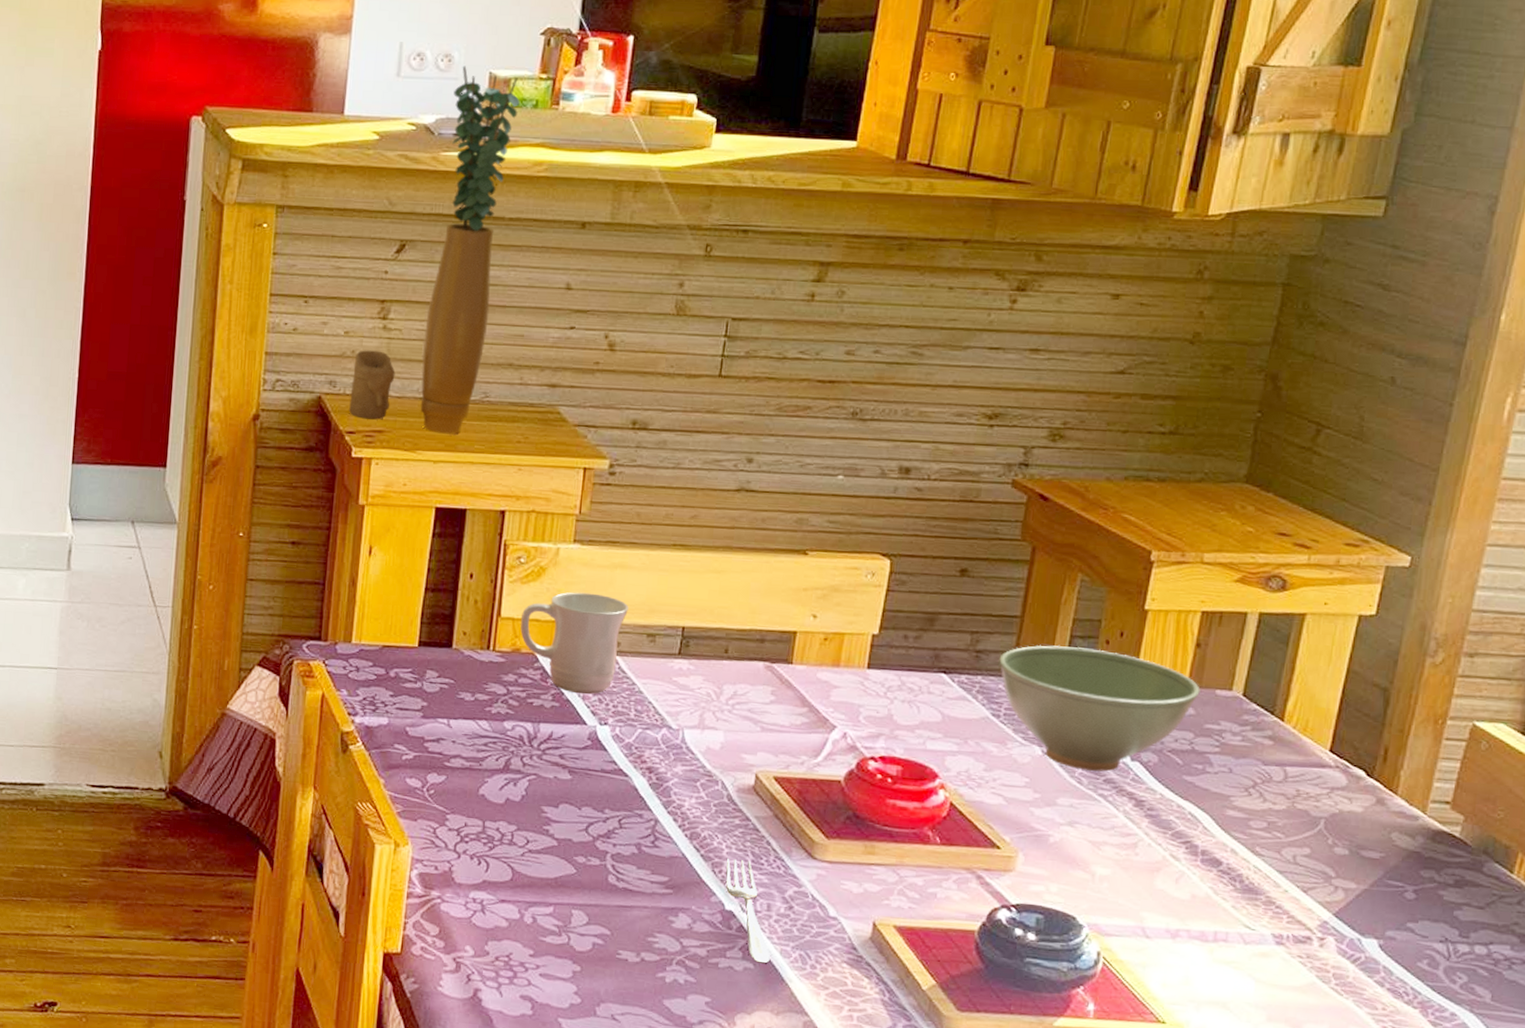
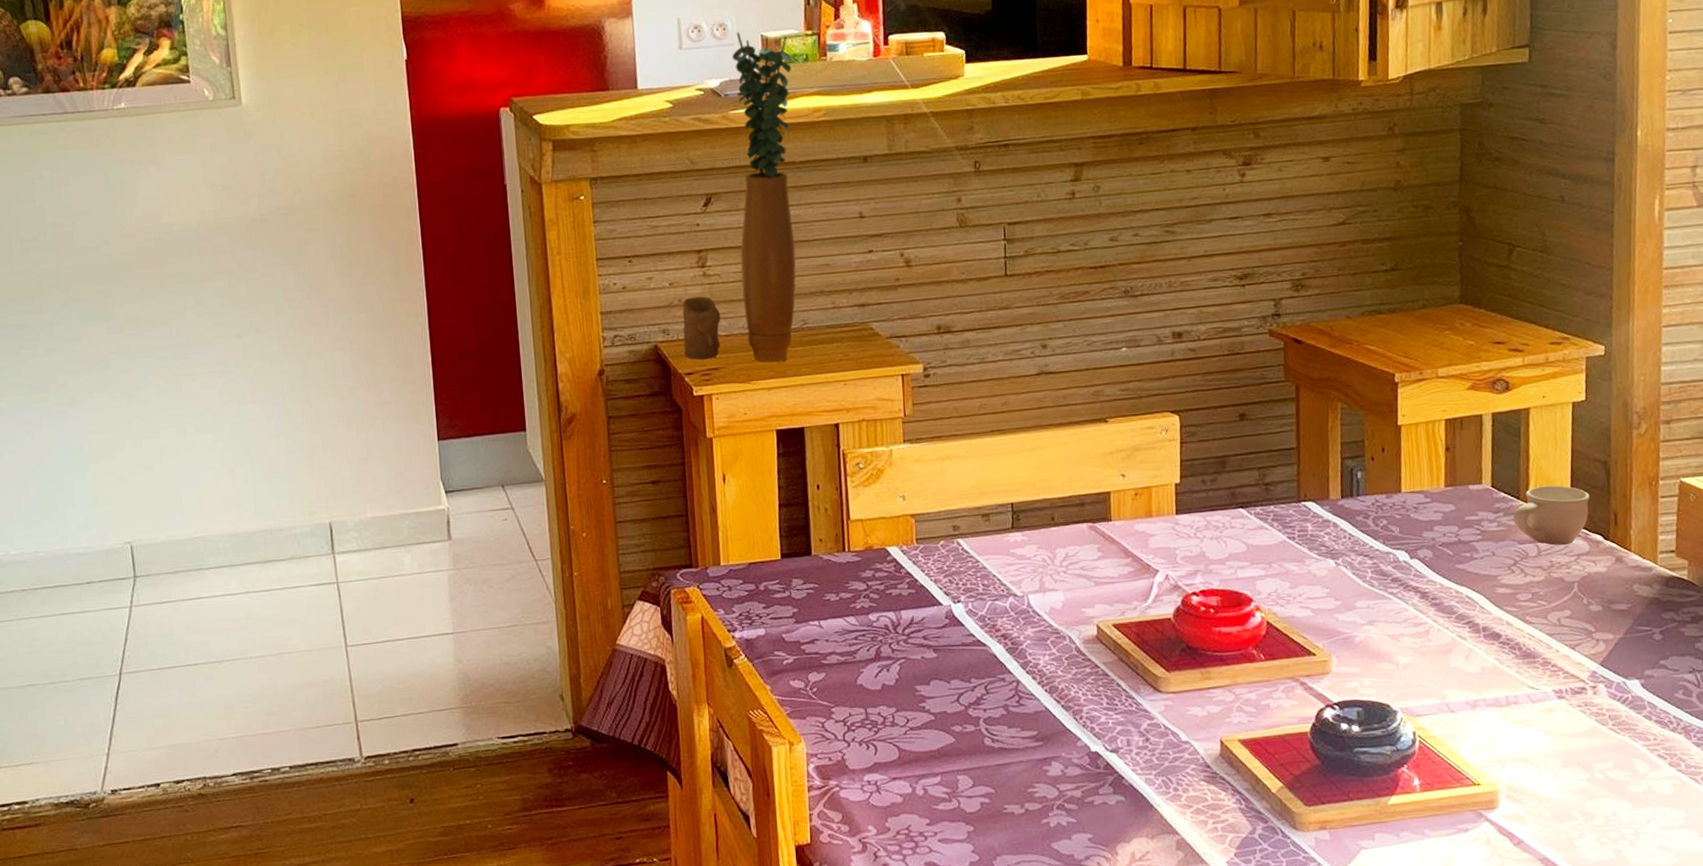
mug: present [520,592,630,695] -> none [868,485,962,579]
fork: present [725,858,770,964] -> none [1084,704,1137,795]
bowl: present [999,645,1200,772] -> none [1285,466,1456,574]
cup: none [1261,703,1360,775] -> present [1513,485,1590,545]

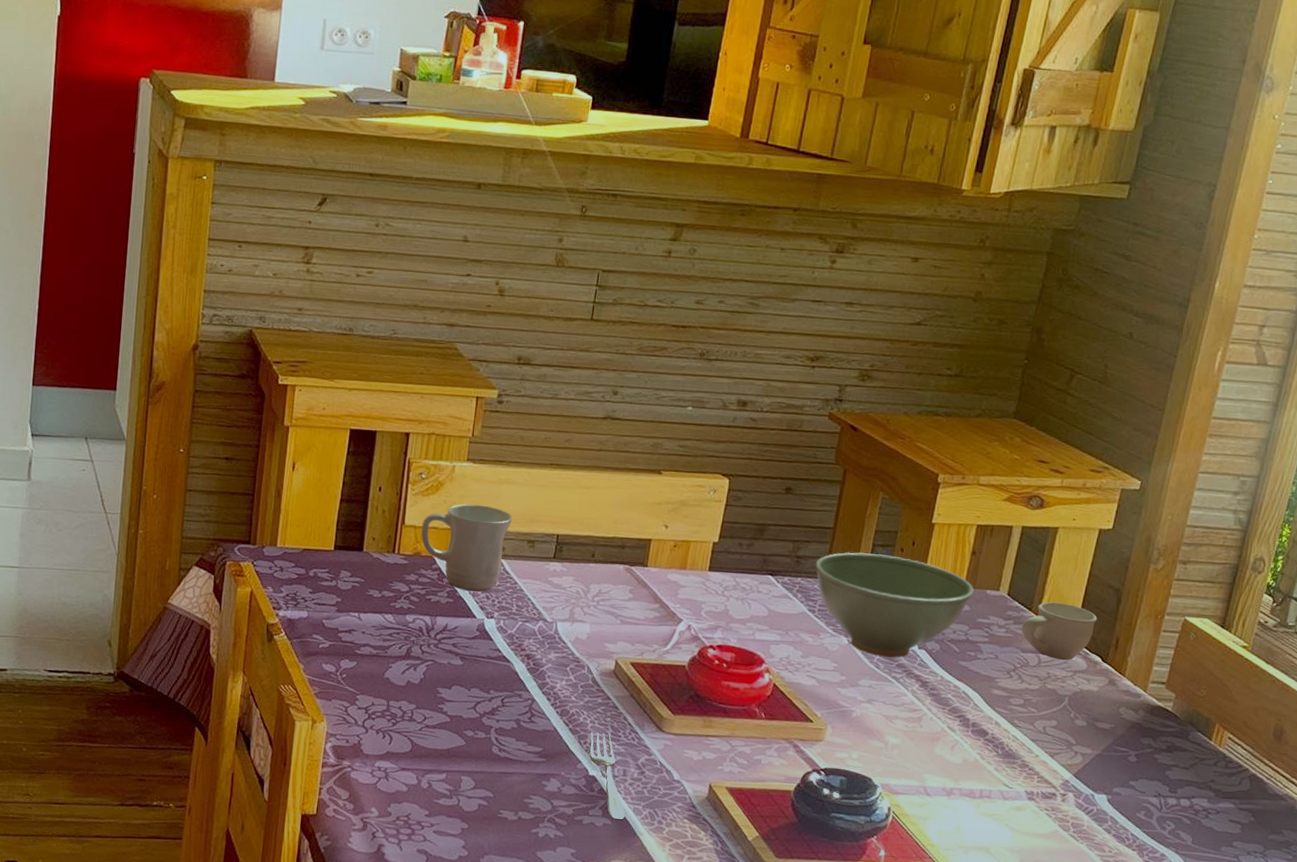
candle: present [682,296,721,360] -> none [276,290,317,352]
vase: present [732,32,796,363] -> none [338,42,427,367]
mug: none [868,485,962,579] -> present [421,504,513,592]
fork: none [1084,704,1137,795] -> present [589,731,625,820]
bowl: none [1285,466,1456,574] -> present [815,552,974,658]

